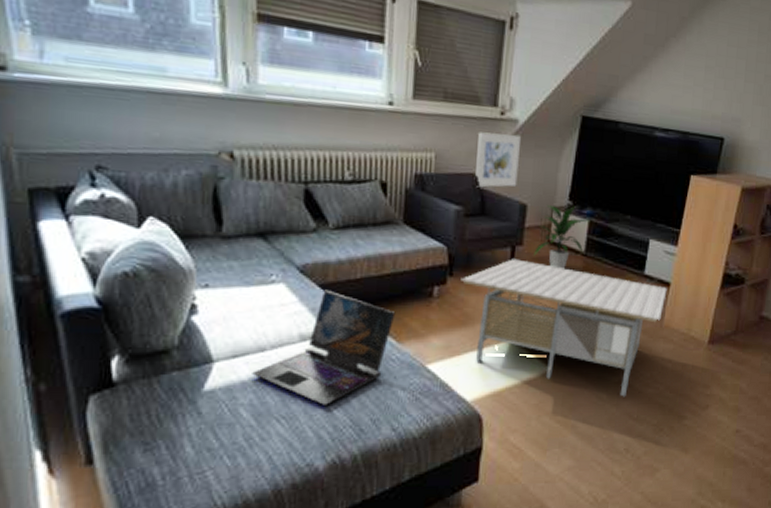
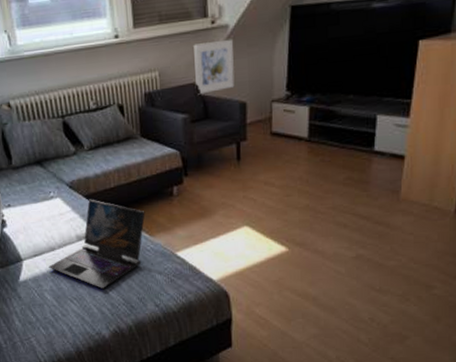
coffee table: present [461,259,667,397] -> none [195,153,401,271]
indoor plant: present [534,204,589,269] -> none [258,95,309,157]

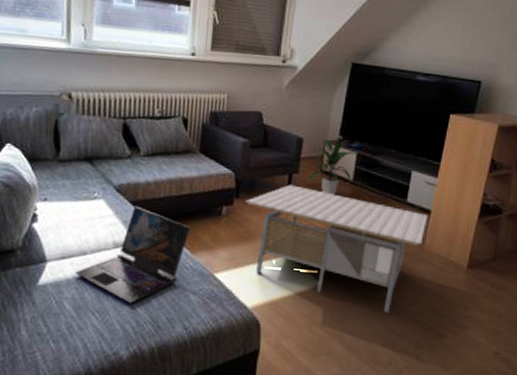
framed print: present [194,38,235,95] -> none [260,77,300,123]
coffee table: none [195,153,401,271] -> present [245,185,428,313]
indoor plant: none [258,95,309,157] -> present [308,138,357,195]

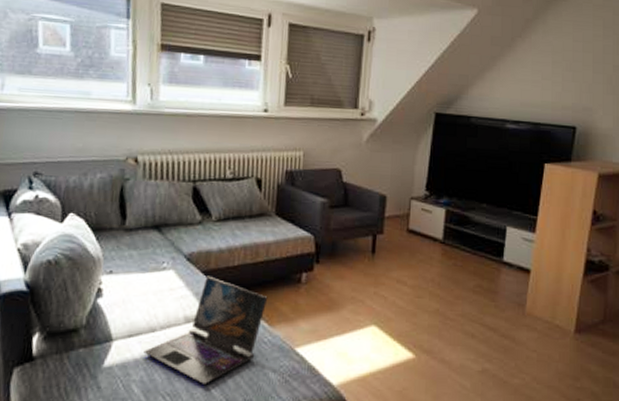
coffee table: present [245,185,428,313] -> none [326,247,527,387]
indoor plant: present [308,138,357,195] -> none [394,195,446,256]

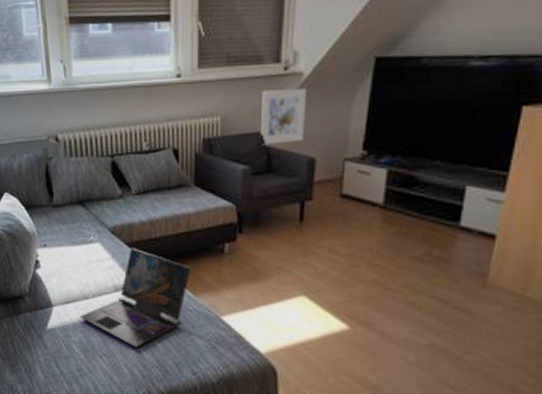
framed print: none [339,131,380,181] -> present [261,88,308,146]

